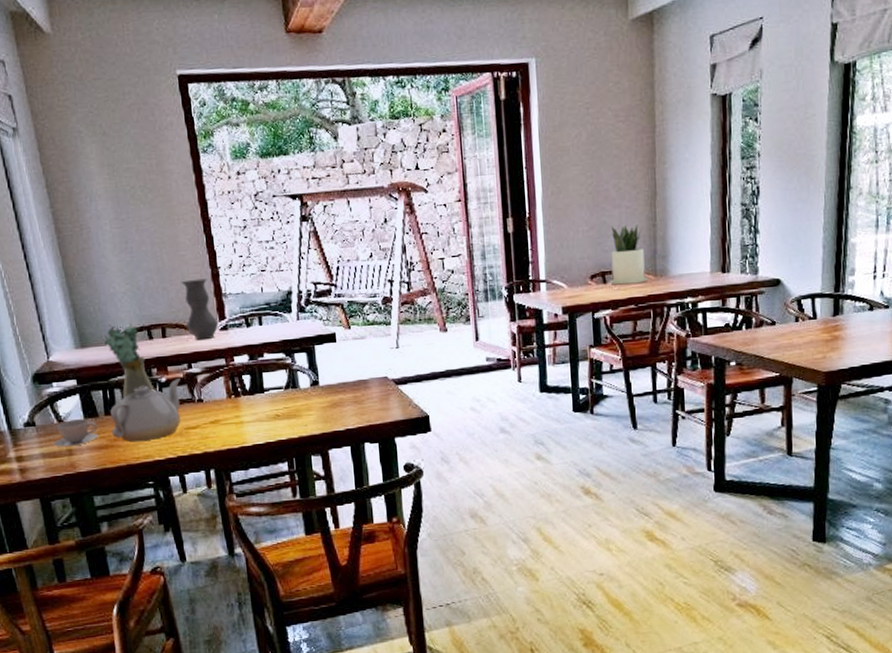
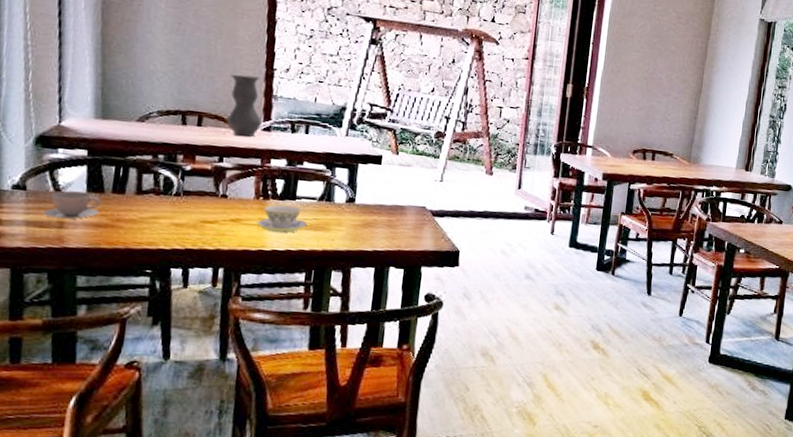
vase: present [104,323,155,398] -> none [130,100,176,179]
teapot: present [110,377,181,442] -> none [115,169,208,227]
teacup: none [233,398,279,428] -> present [256,204,307,233]
planter: present [608,223,648,286] -> none [648,111,685,167]

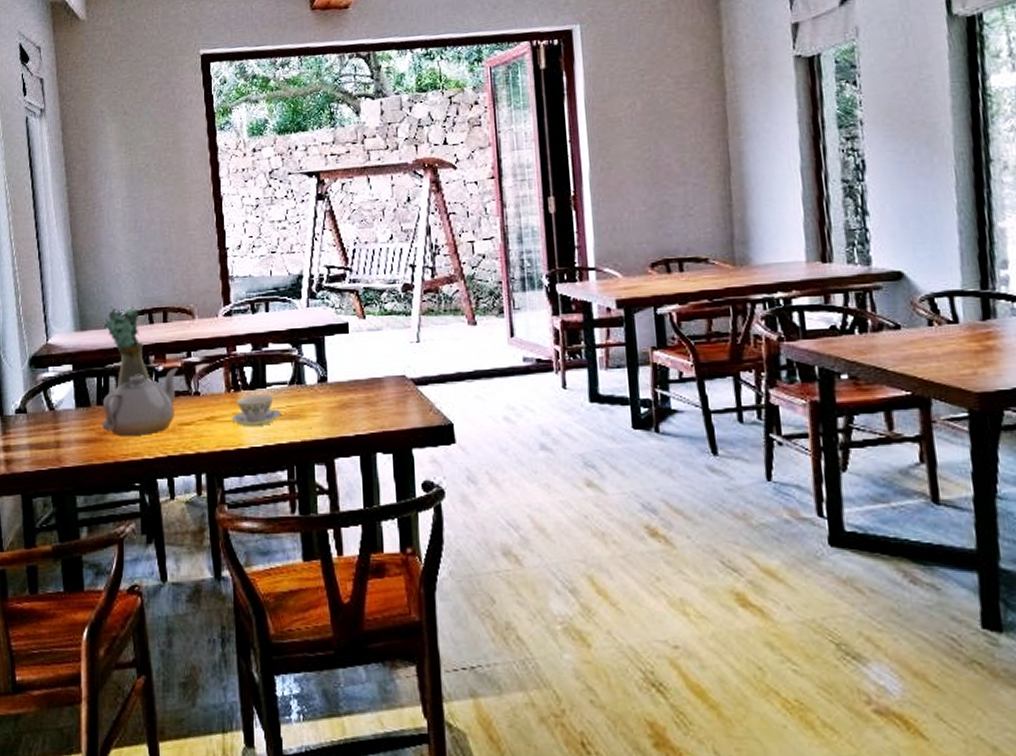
teacup: present [42,191,100,219] -> none [42,408,88,438]
teapot: none [115,169,208,227] -> present [102,366,178,437]
vase: none [130,100,176,179] -> present [104,306,150,387]
vase: present [226,74,262,137] -> none [187,259,222,326]

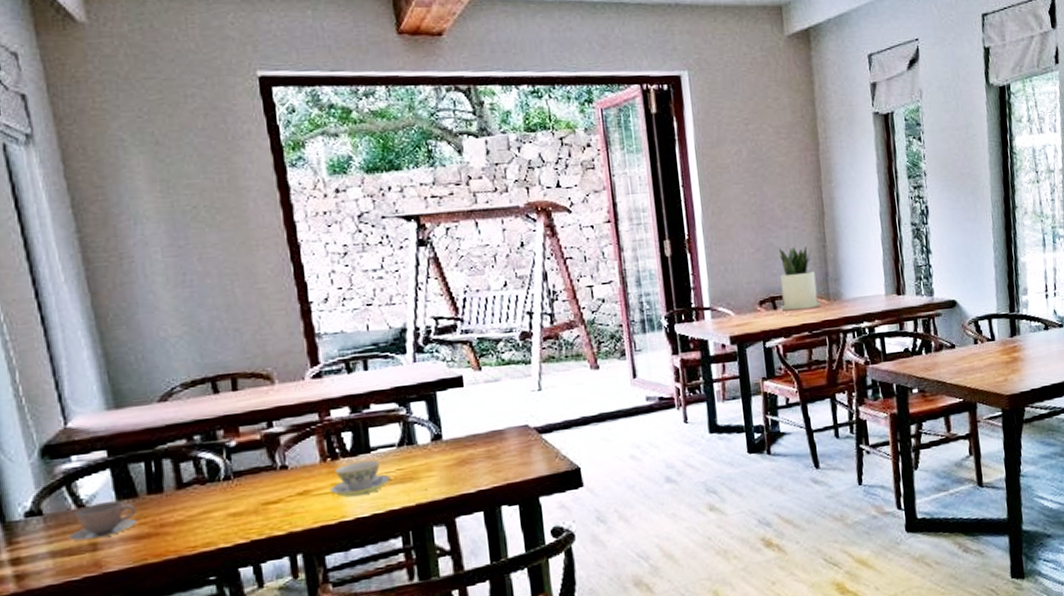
teacup: none [42,408,88,438] -> present [68,501,137,541]
teapot: present [102,366,178,437] -> none [156,439,257,527]
vase: present [104,306,150,387] -> none [149,375,220,470]
planter: none [674,203,725,277] -> present [778,245,821,312]

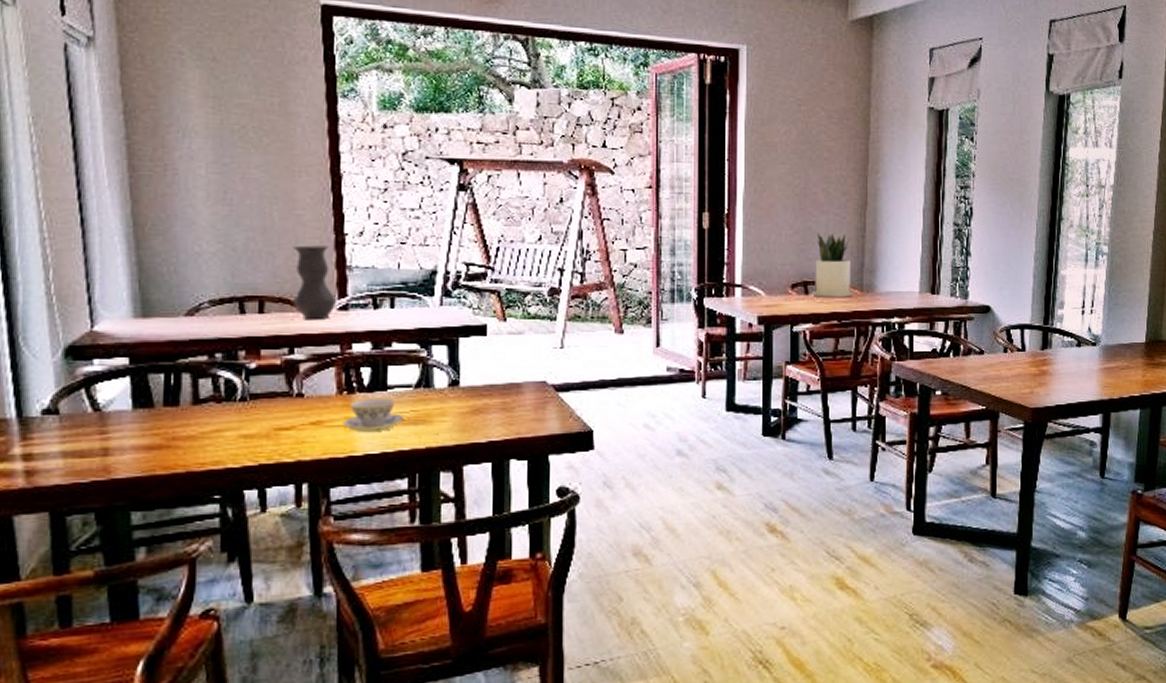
teacup: present [68,501,137,541] -> none [81,409,150,445]
vase: none [259,315,309,391] -> present [293,245,336,319]

